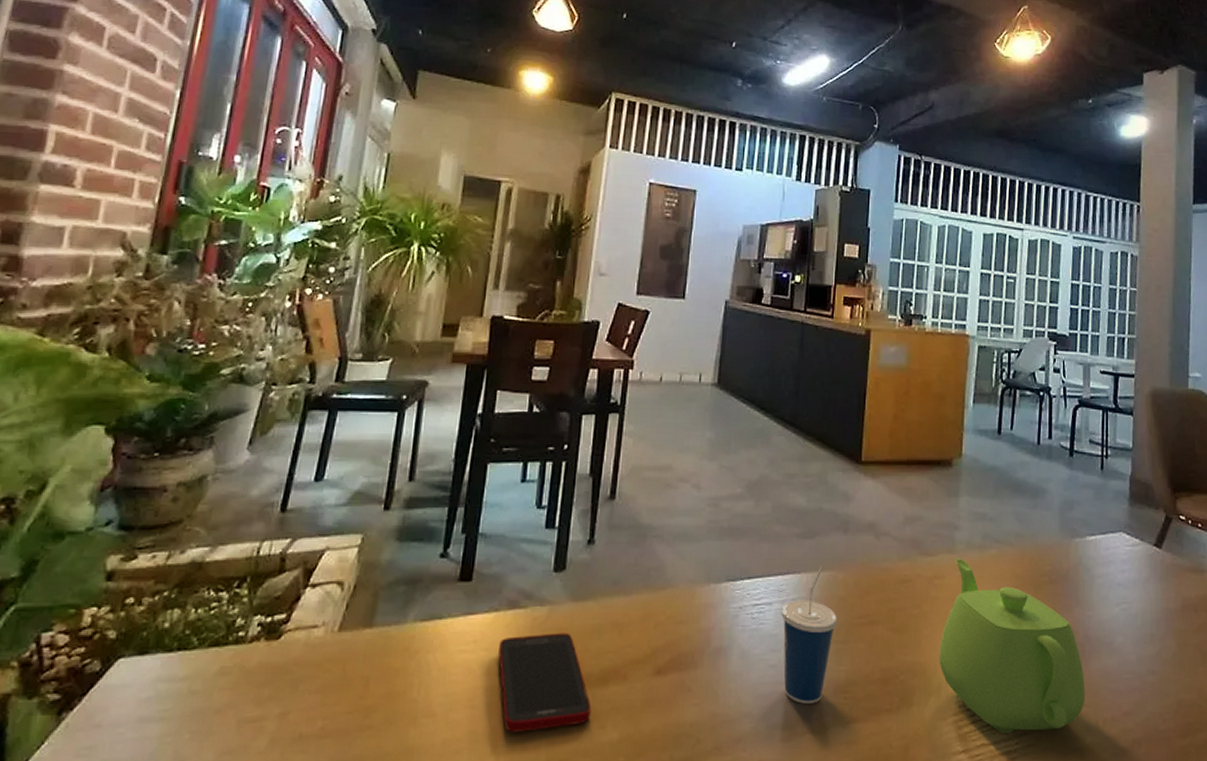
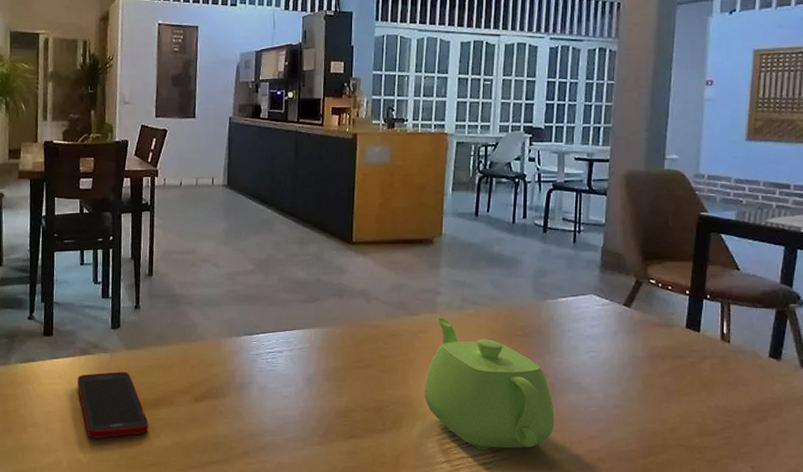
cup: present [781,566,838,704] -> none [290,323,337,424]

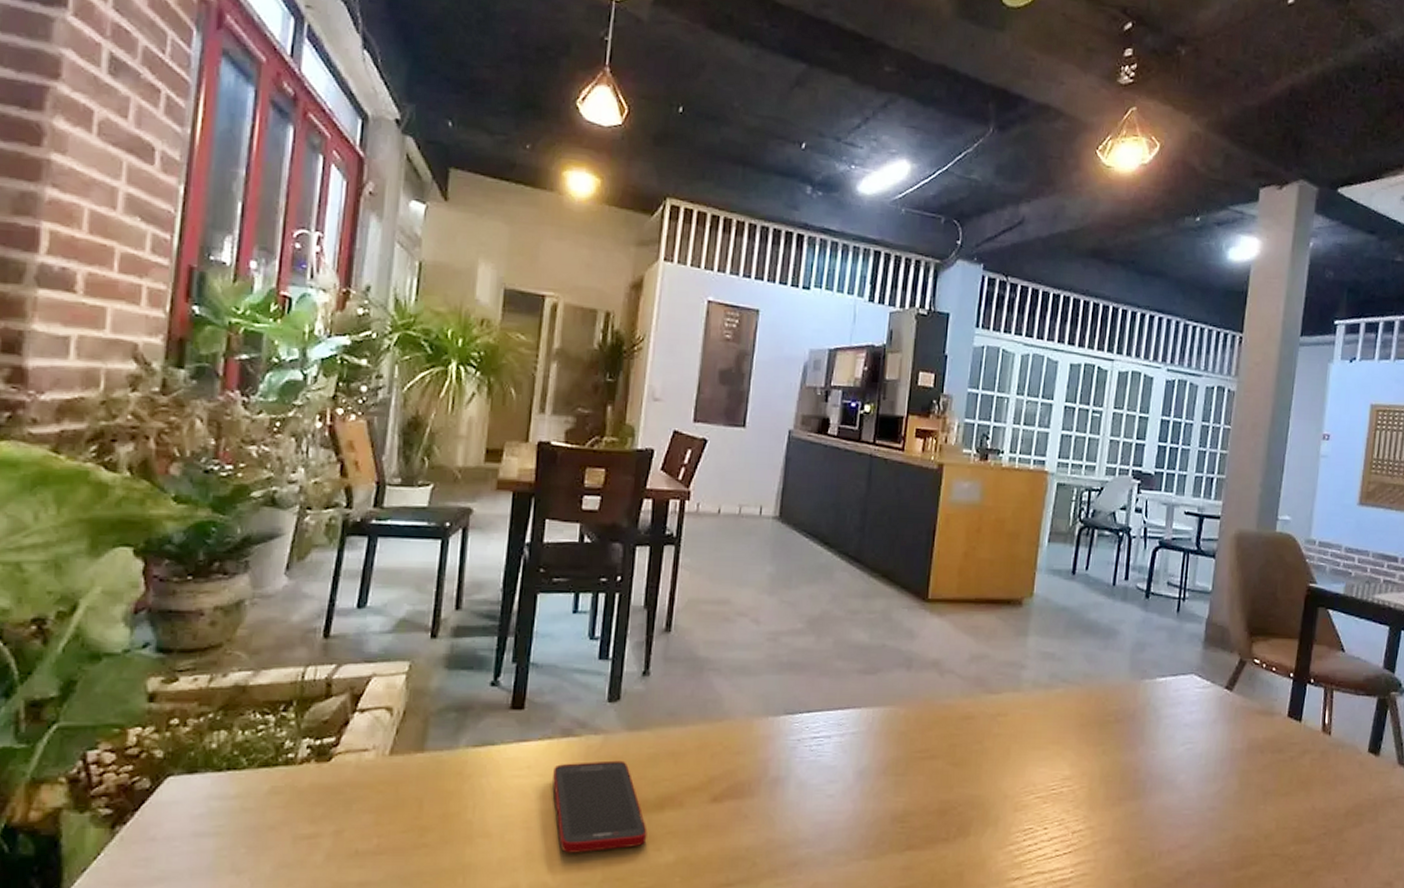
teapot: present [424,316,554,450] -> none [998,696,1144,864]

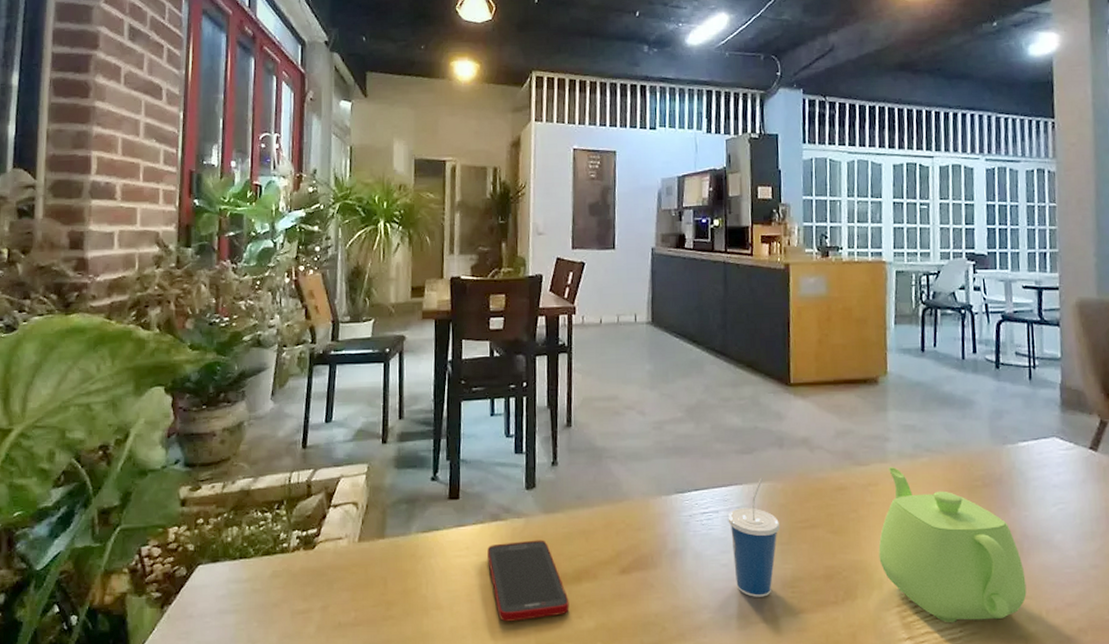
cup: none [840,701,898,832] -> present [728,477,781,597]
teapot: none [998,696,1144,864] -> present [878,466,1027,623]

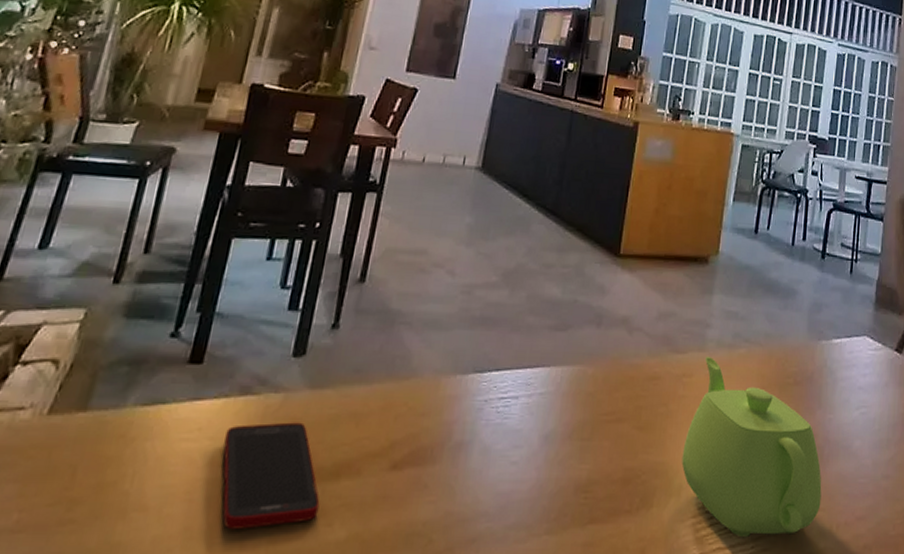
cup: present [728,477,781,597] -> none [524,359,584,503]

